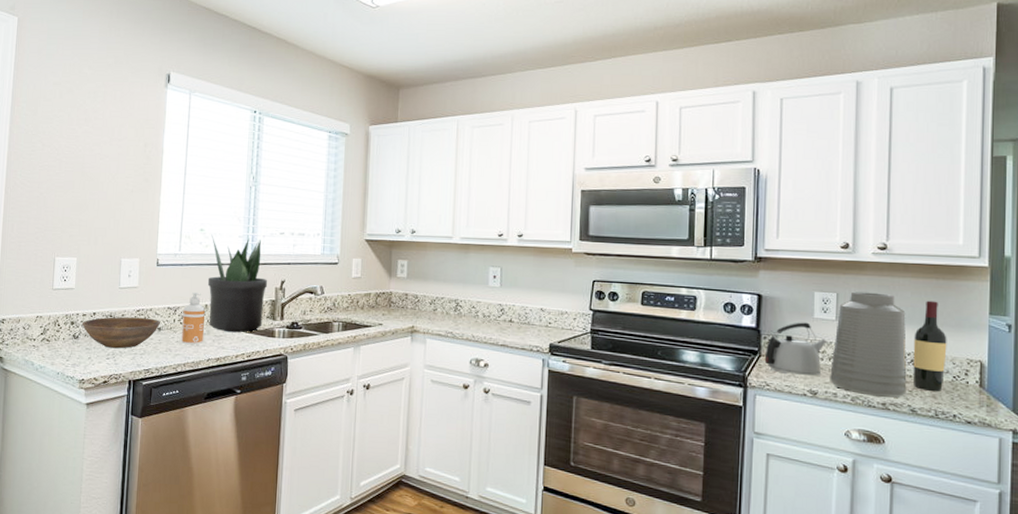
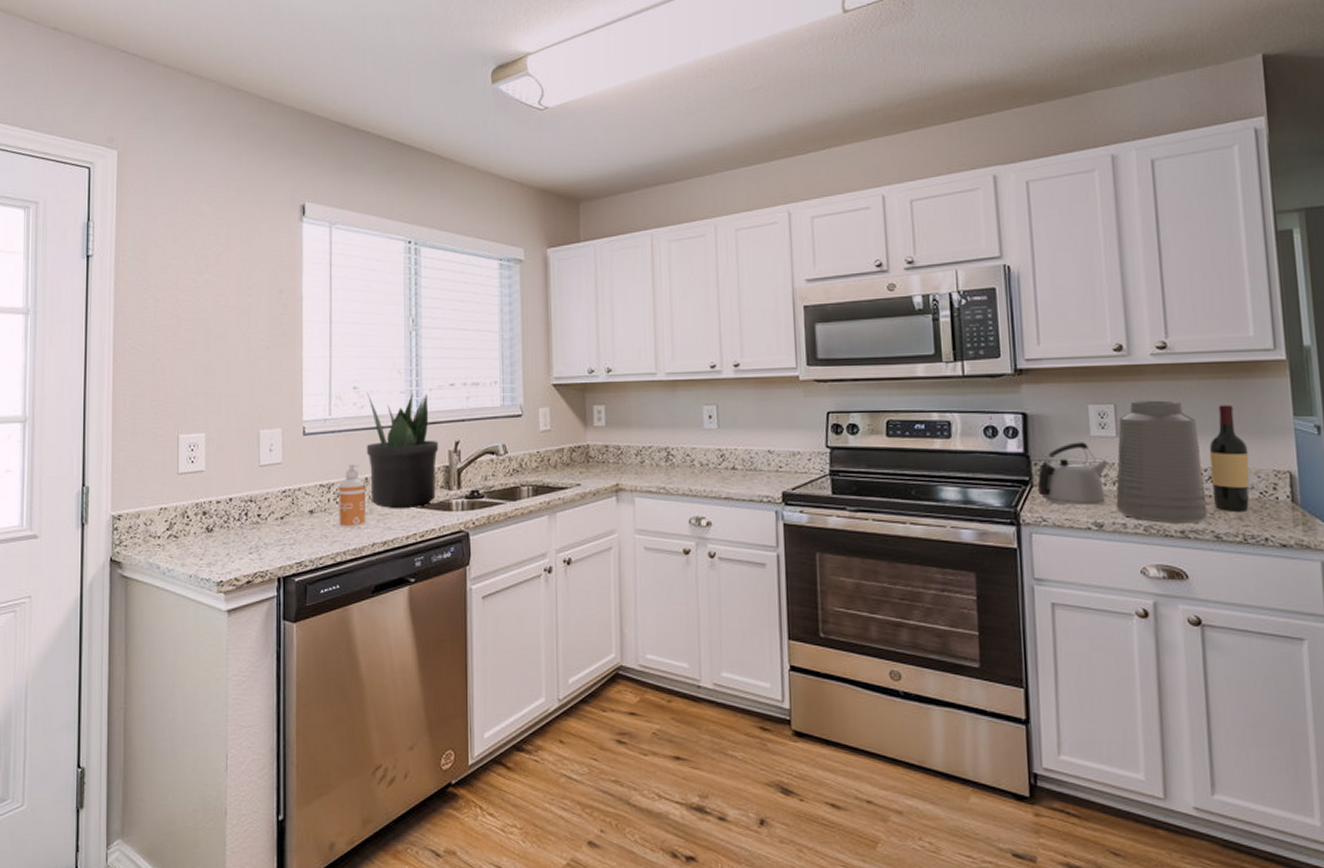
bowl: present [82,316,161,349] -> none [217,499,313,540]

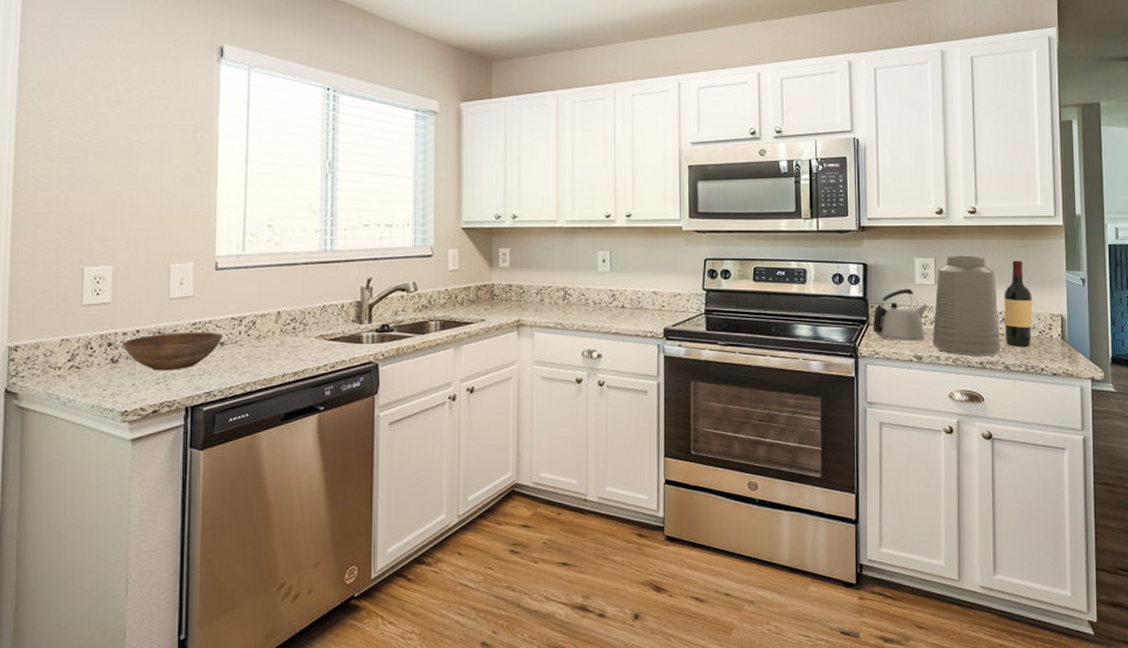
bowl: none [217,499,313,540] -> present [123,332,224,371]
soap dispenser: present [339,463,367,527] -> none [250,297,278,359]
planter: present [366,393,439,508] -> none [279,231,352,340]

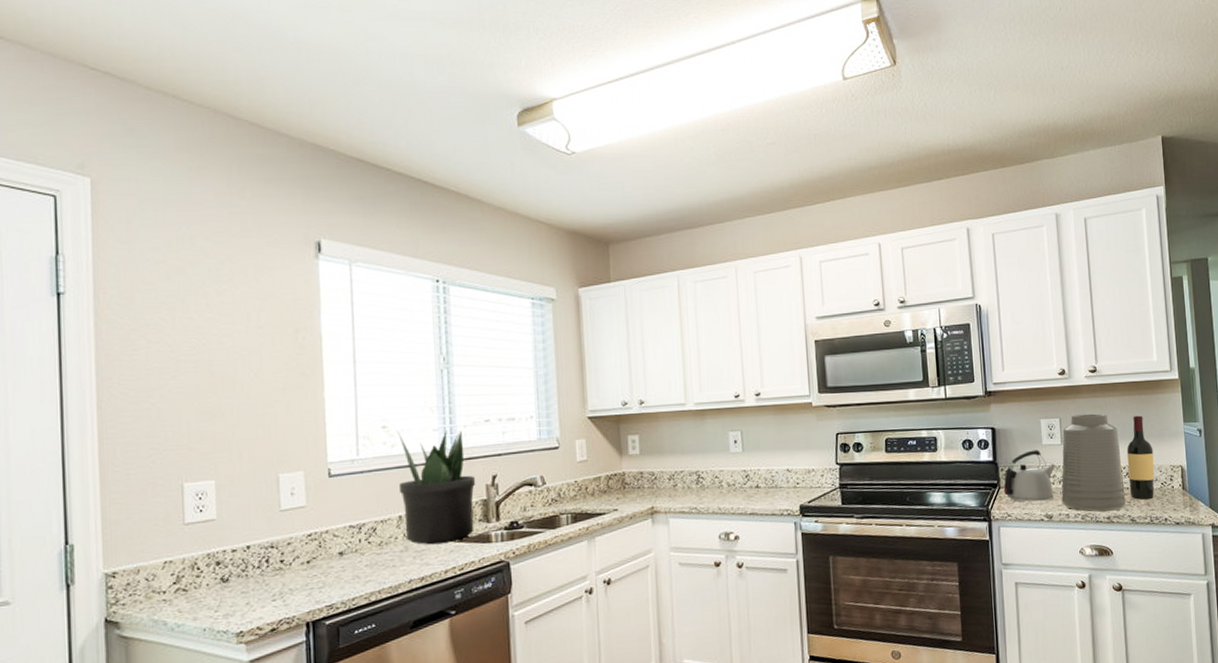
bowl: present [123,332,224,371] -> none [233,542,343,587]
planter: none [279,231,352,340] -> present [397,430,476,545]

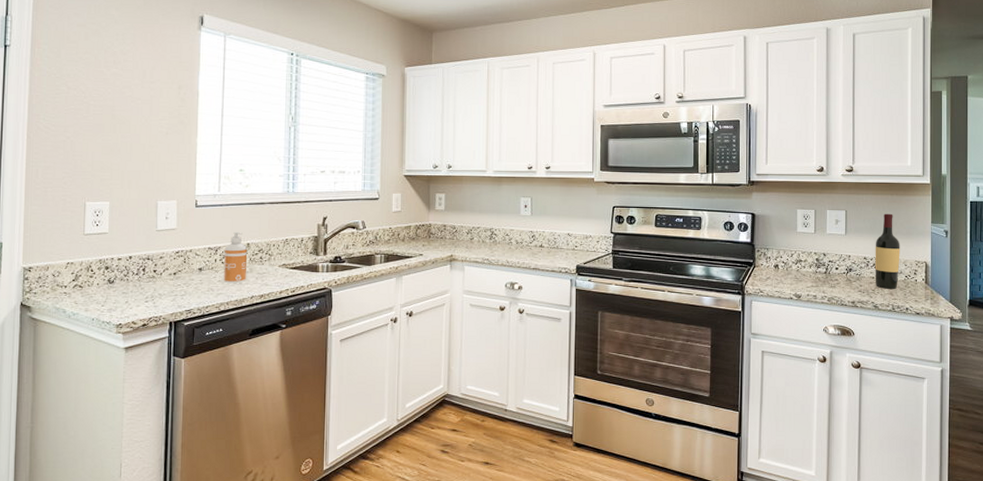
soap dispenser: none [370,502,402,567] -> present [224,231,248,283]
planter: present [397,430,476,545] -> none [249,175,310,268]
kettle: present [1003,450,1057,503] -> none [758,236,809,282]
vase: present [1061,413,1126,513] -> none [811,208,870,297]

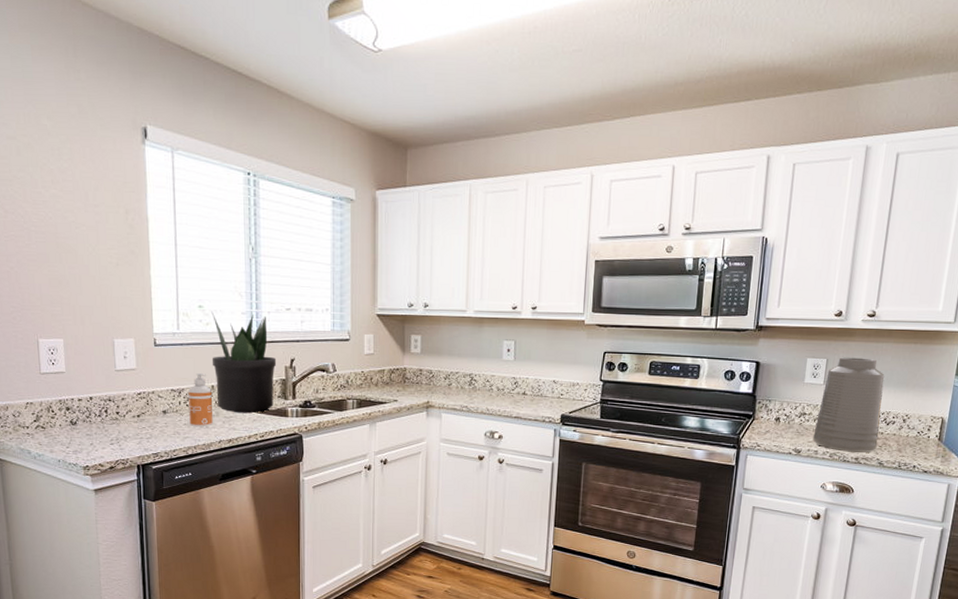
planter: none [249,175,310,268] -> present [211,312,277,413]
vase: none [811,208,870,297] -> present [813,357,885,454]
wine bottle: present [875,213,900,290] -> none [883,364,917,447]

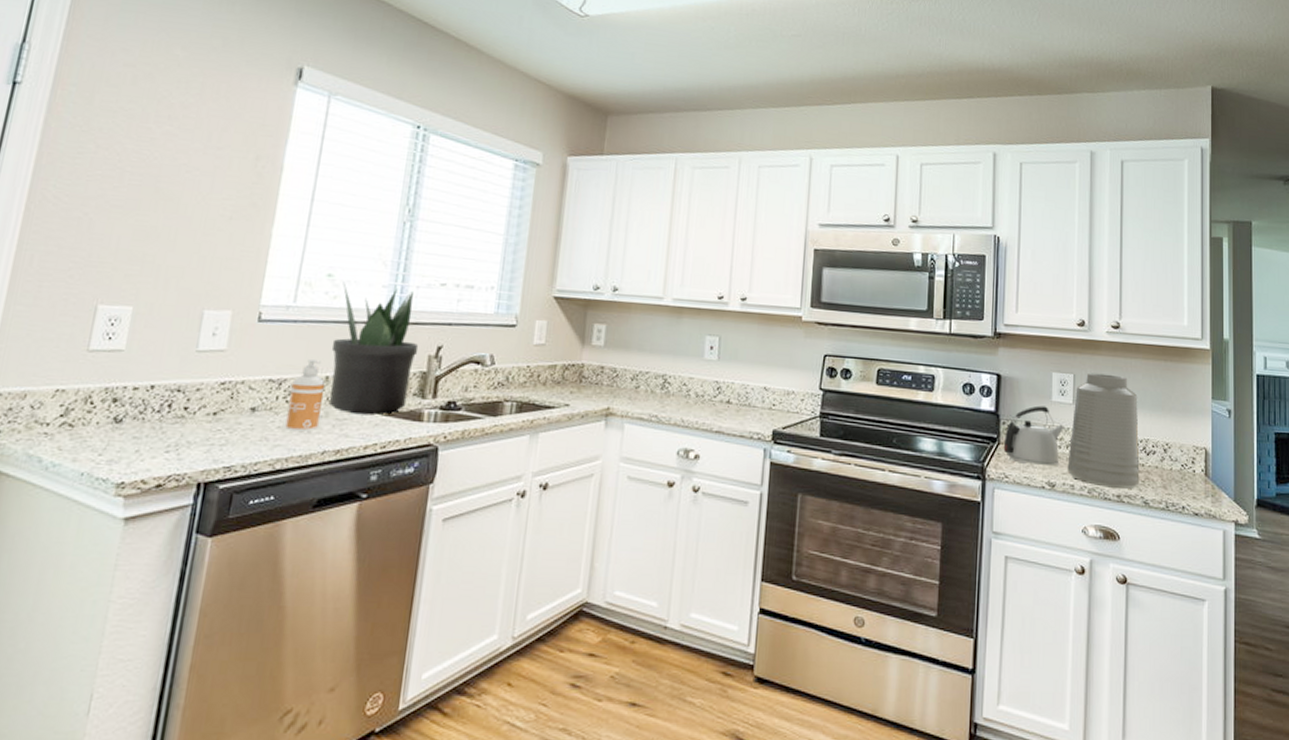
kettle: none [757,387,815,437] -> present [1003,405,1066,467]

